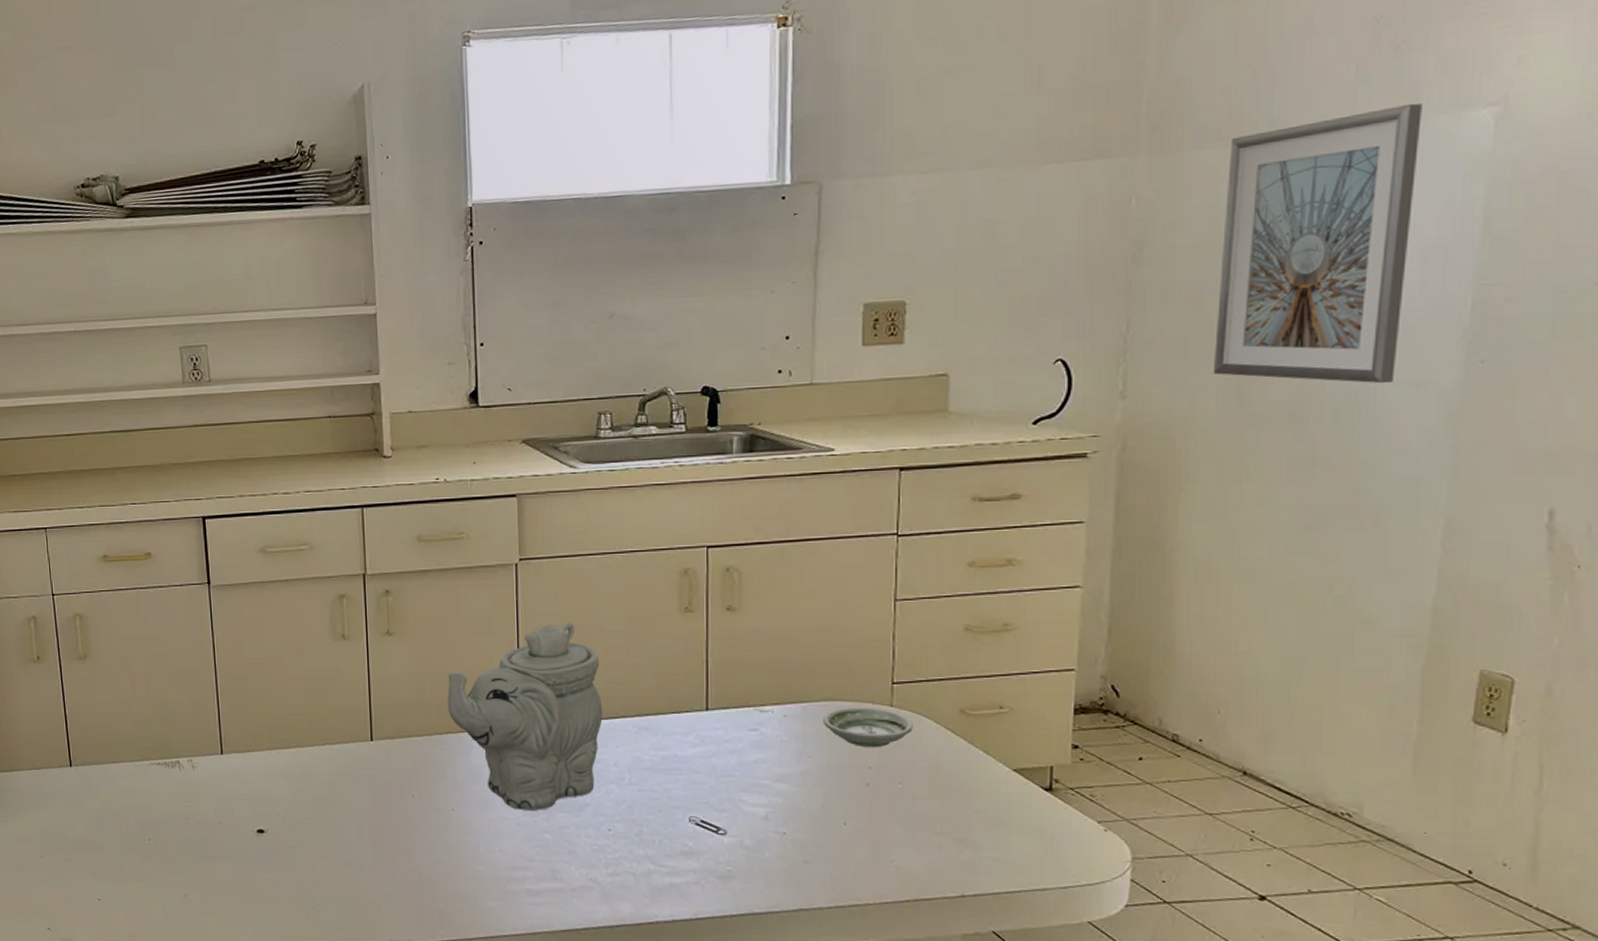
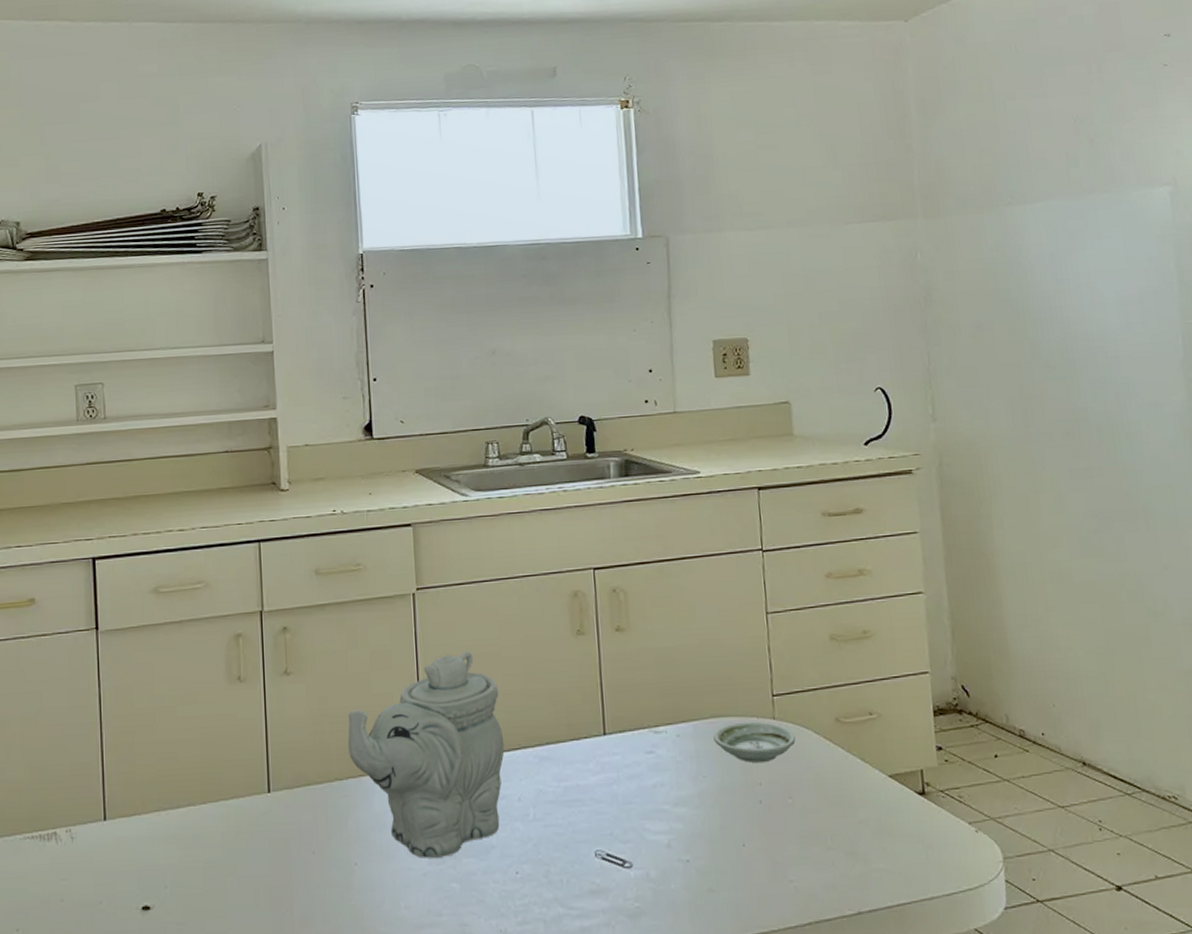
picture frame: present [1212,104,1422,384] -> none [985,183,1138,405]

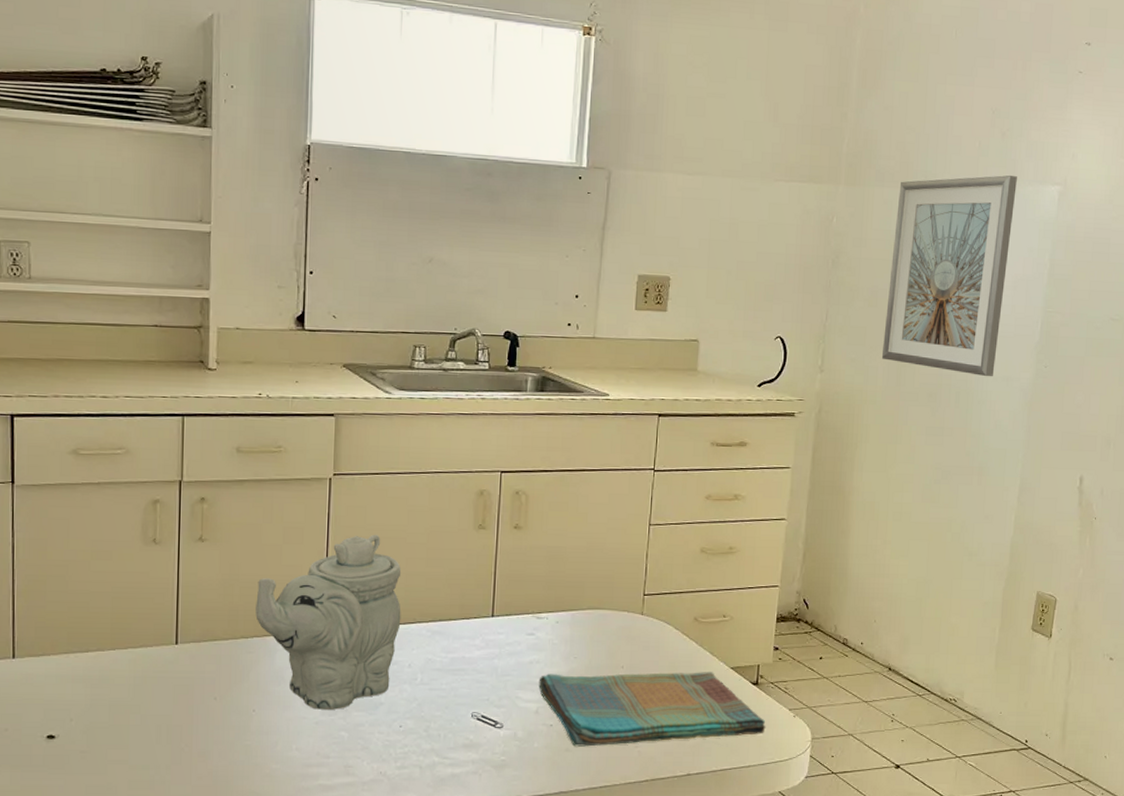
dish towel: none [666,782,944,886] -> present [538,672,766,747]
saucer: present [713,721,796,764] -> none [588,615,658,650]
picture frame: none [985,183,1138,405] -> present [881,175,1017,377]

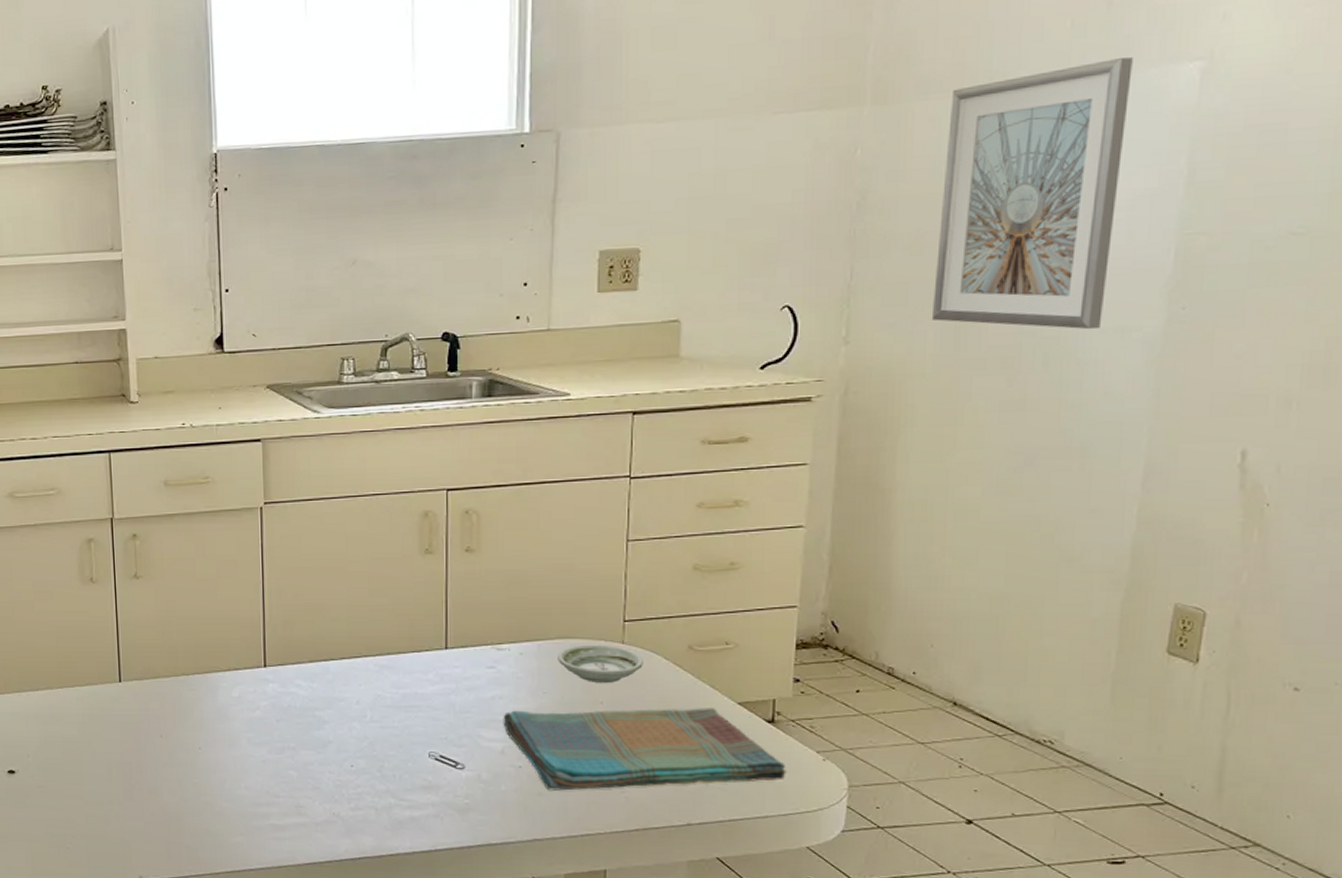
teapot: present [255,534,402,711] -> none [194,564,346,749]
saucer: none [588,615,658,650] -> present [557,644,643,684]

